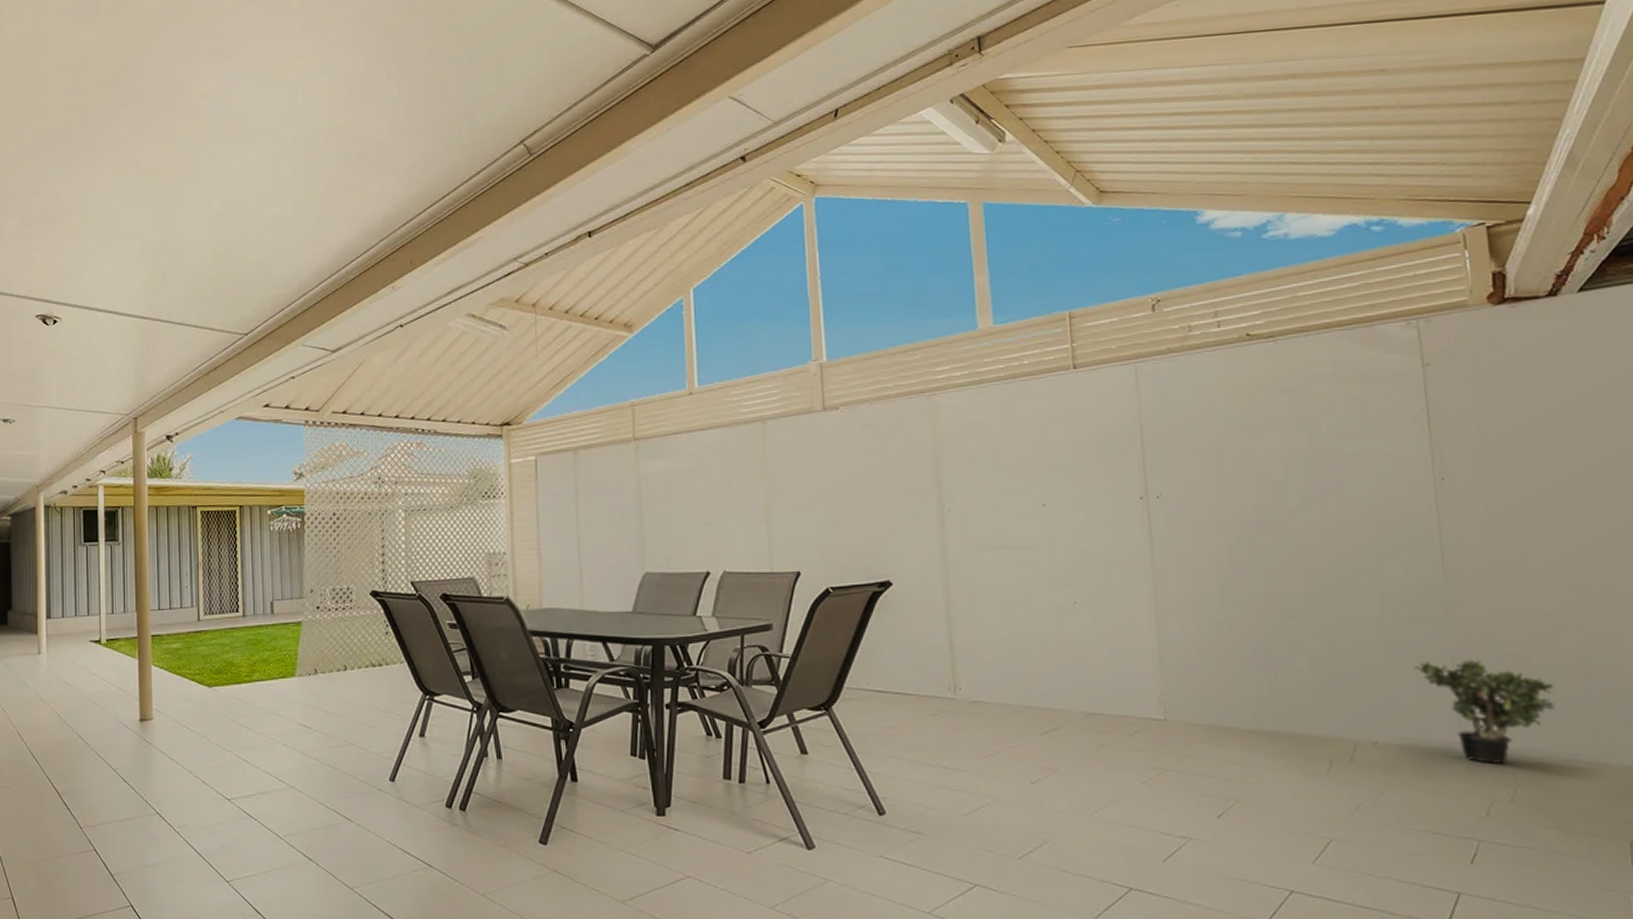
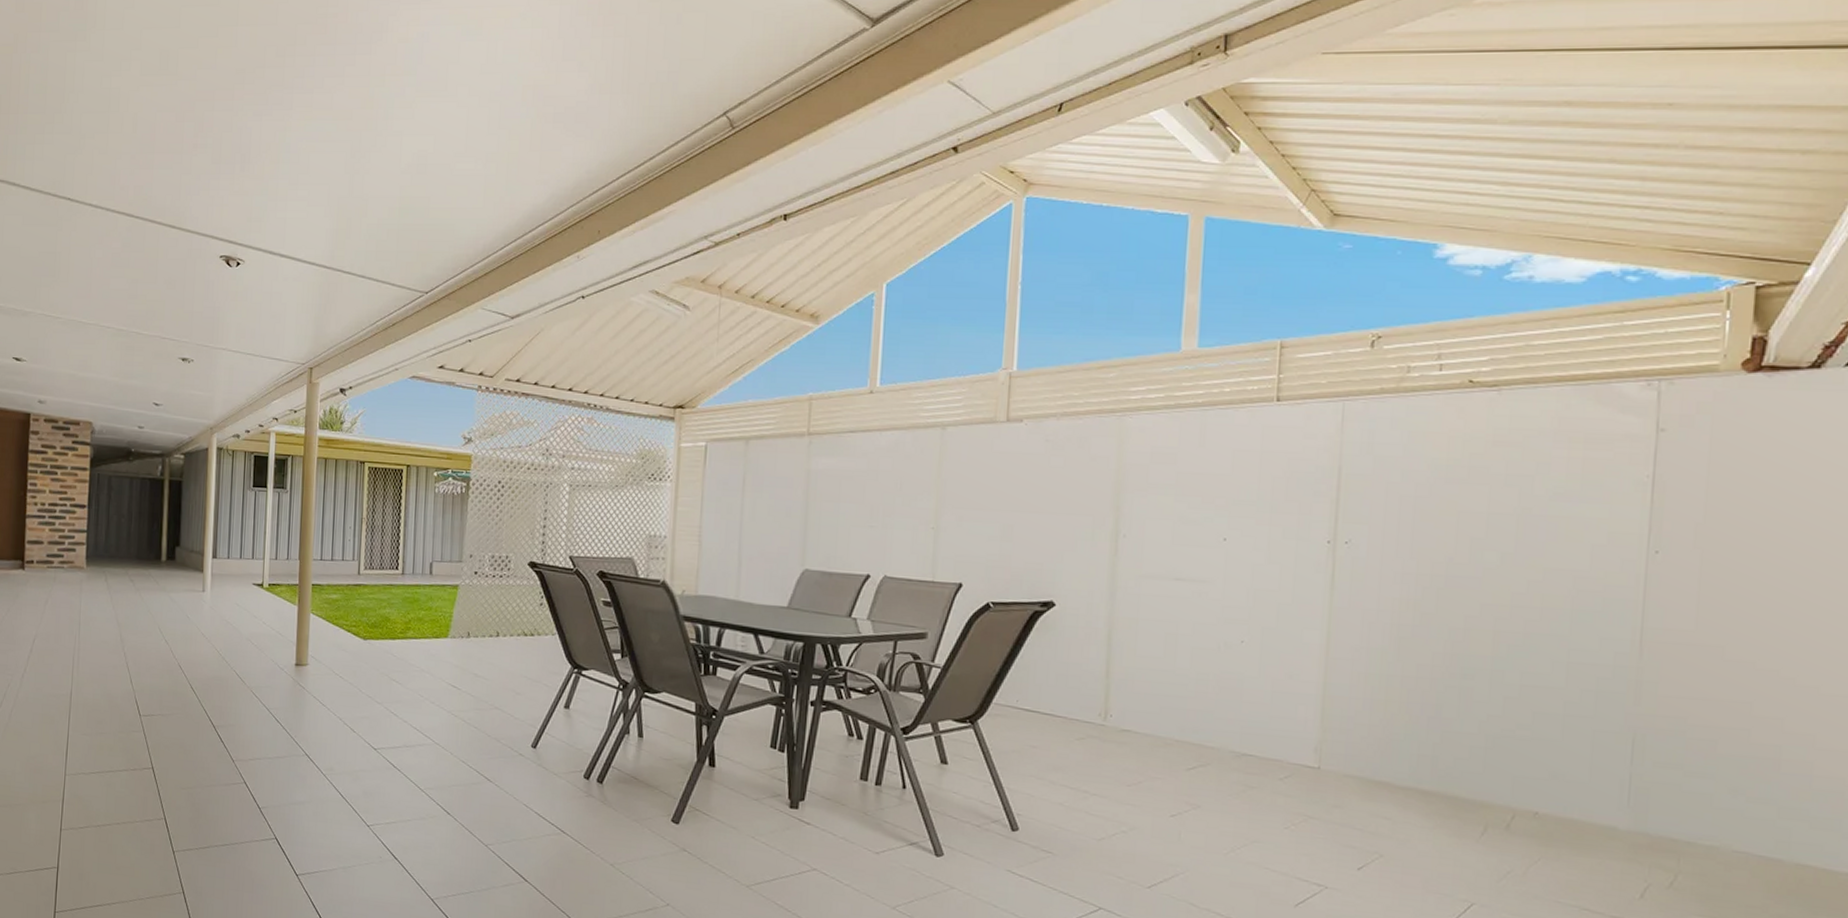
potted plant: present [1413,659,1556,765] -> none [1589,736,1737,850]

